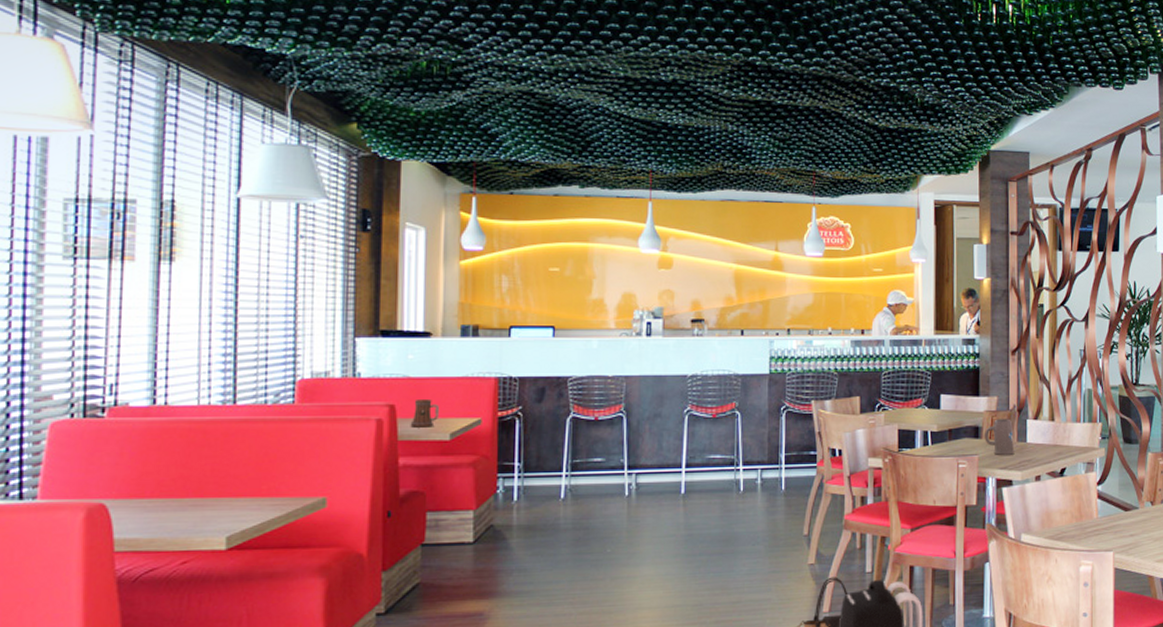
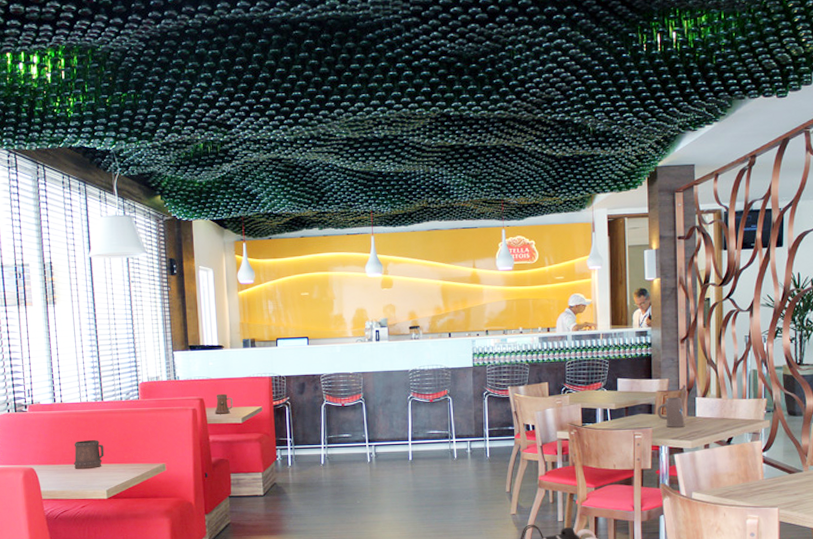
beer mug: none [174,460,230,507] -> present [73,439,105,470]

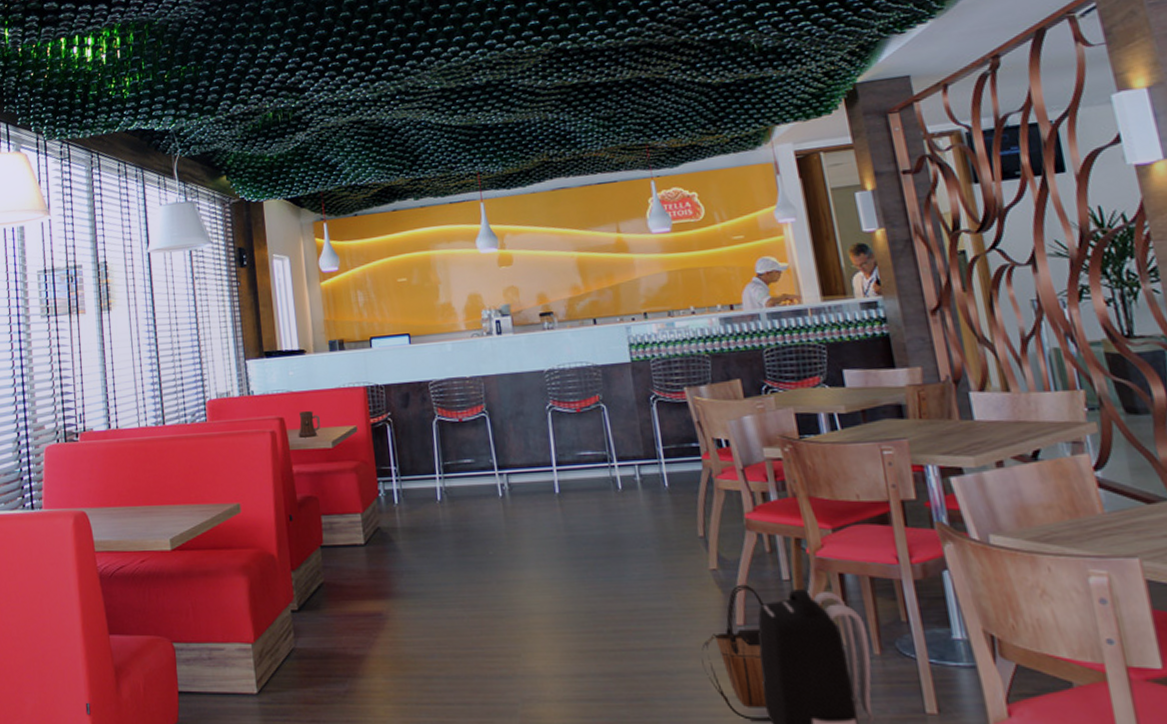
beer mug: present [73,439,105,470] -> none [130,473,168,513]
beer mug: present [657,397,685,428] -> none [911,392,959,439]

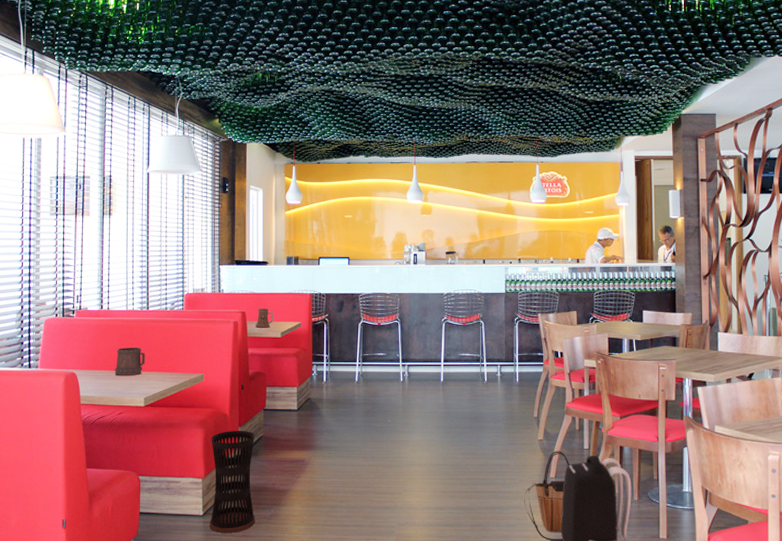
beer mug: none [130,473,168,513] -> present [114,347,146,377]
umbrella stand: none [257,575,327,717] -> present [210,430,256,533]

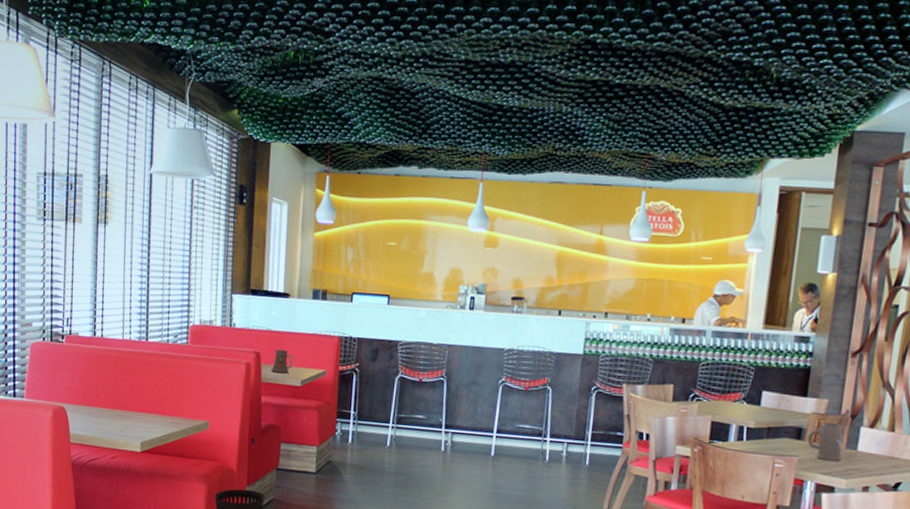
beer mug: present [114,347,146,377] -> none [107,382,143,417]
beer mug: none [681,331,708,362] -> present [807,422,843,462]

